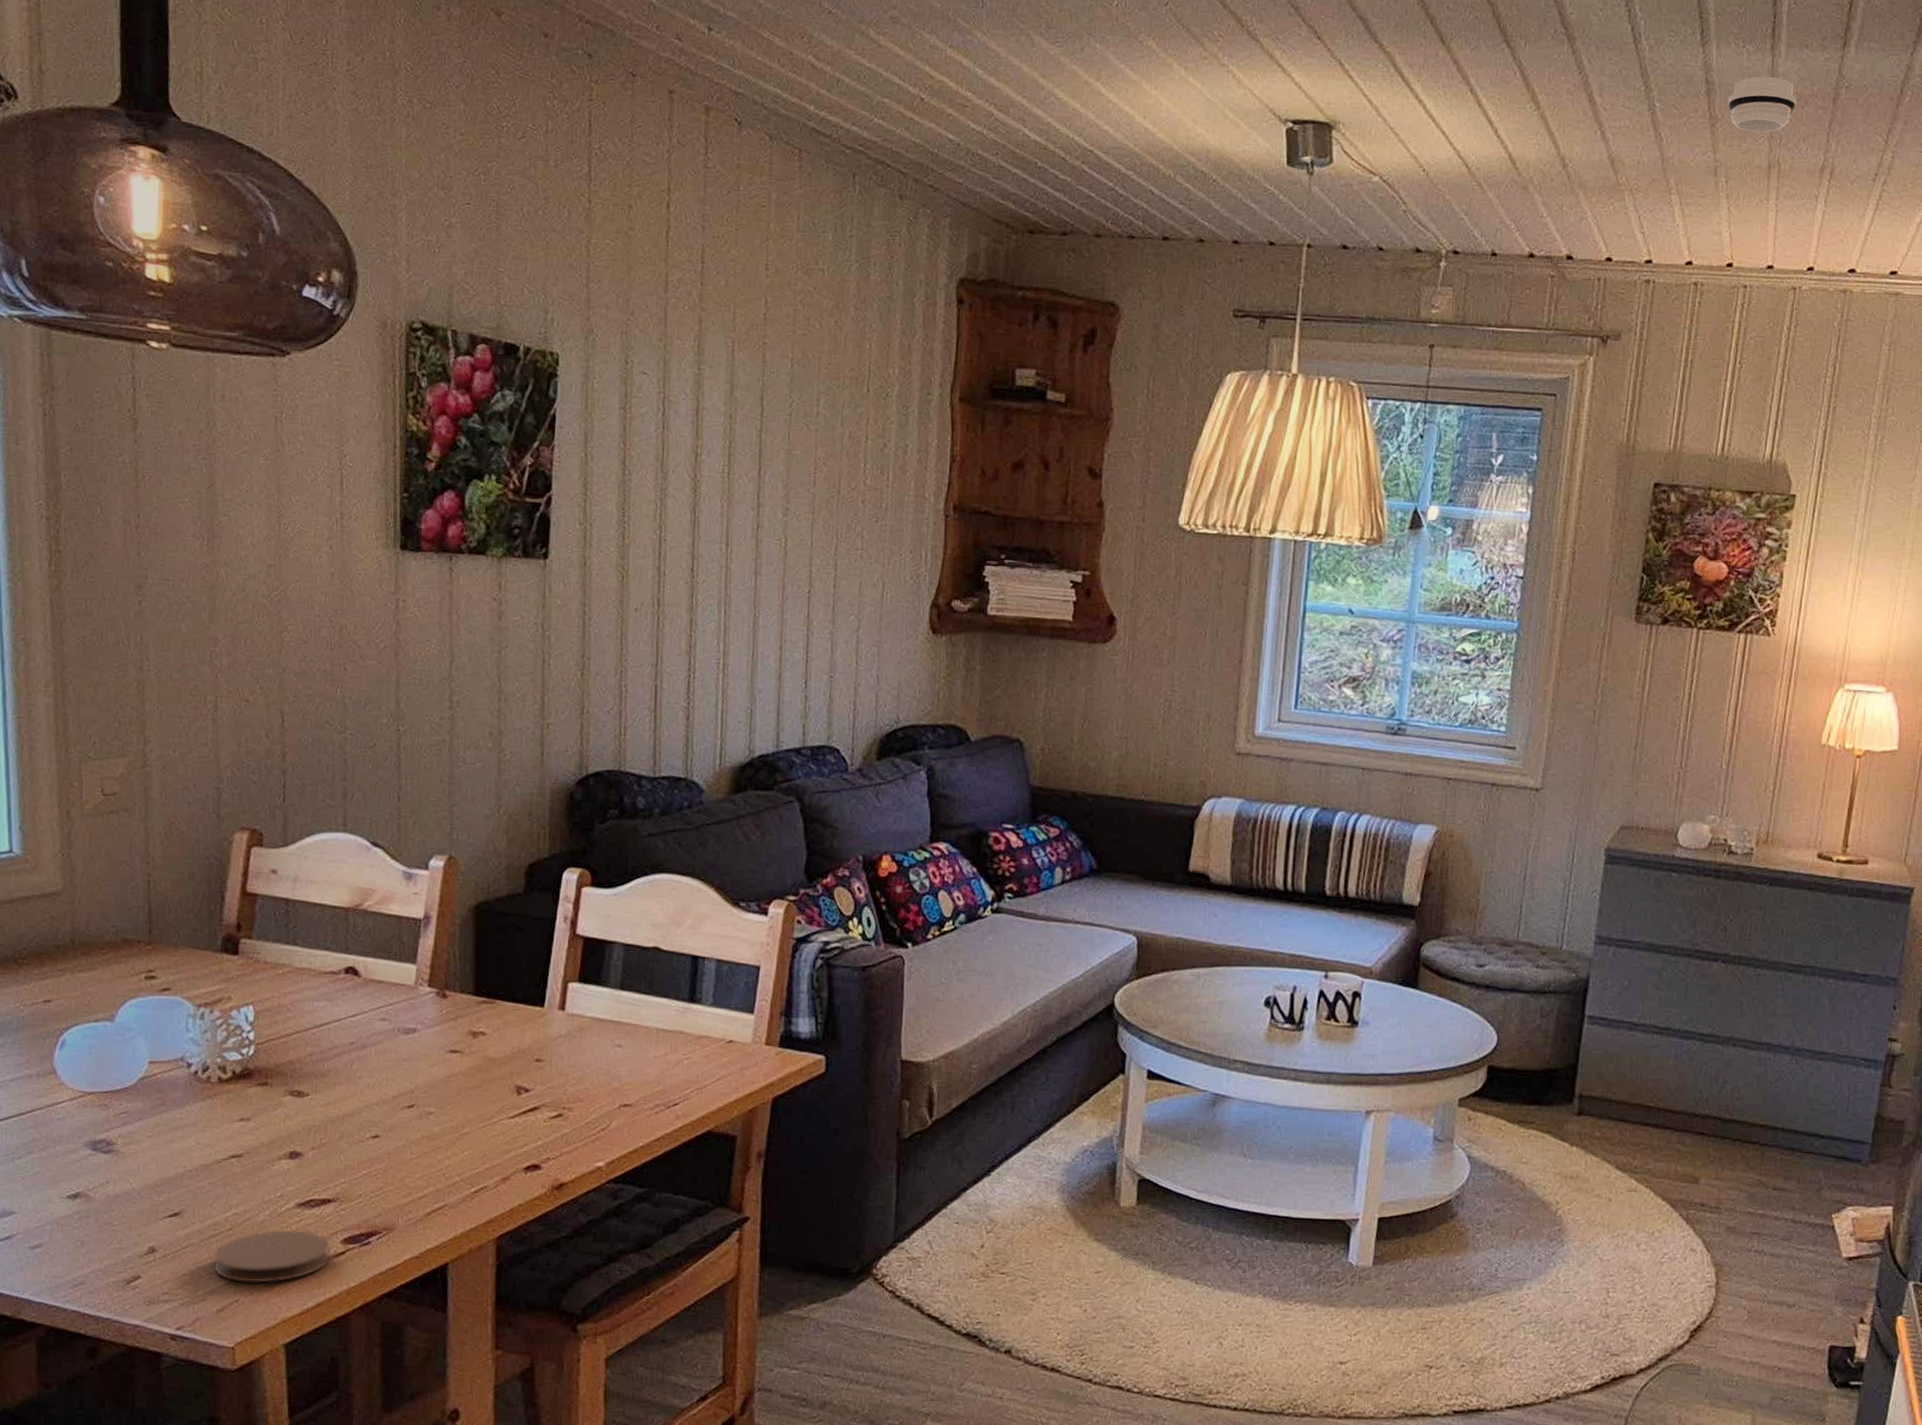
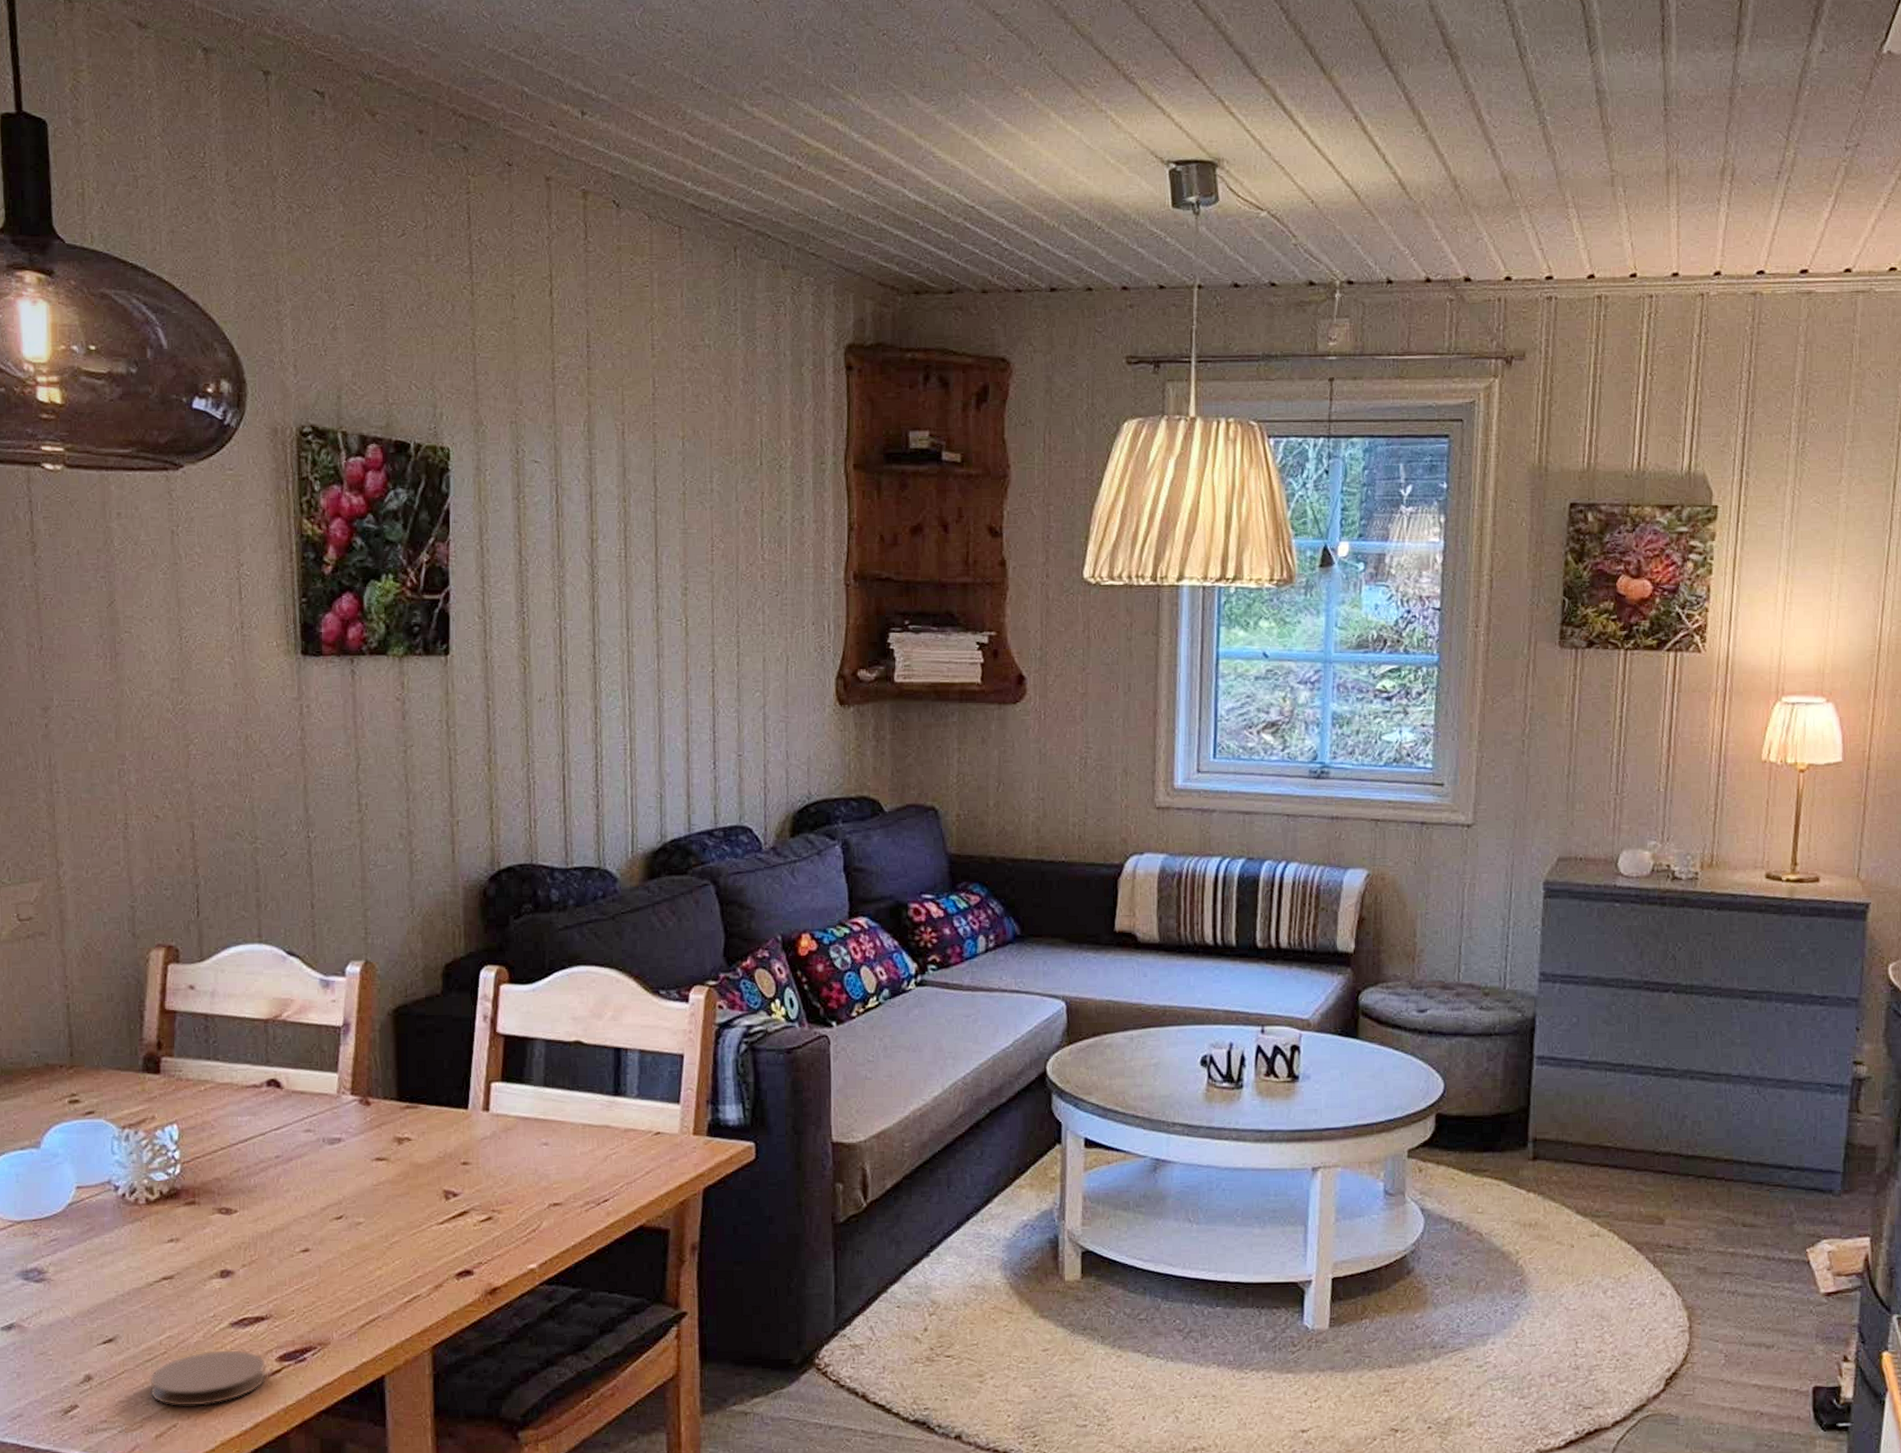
smoke detector: present [1728,76,1797,133] -> none [1620,81,1691,139]

